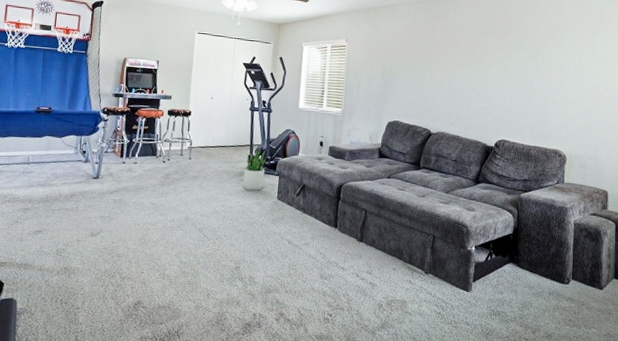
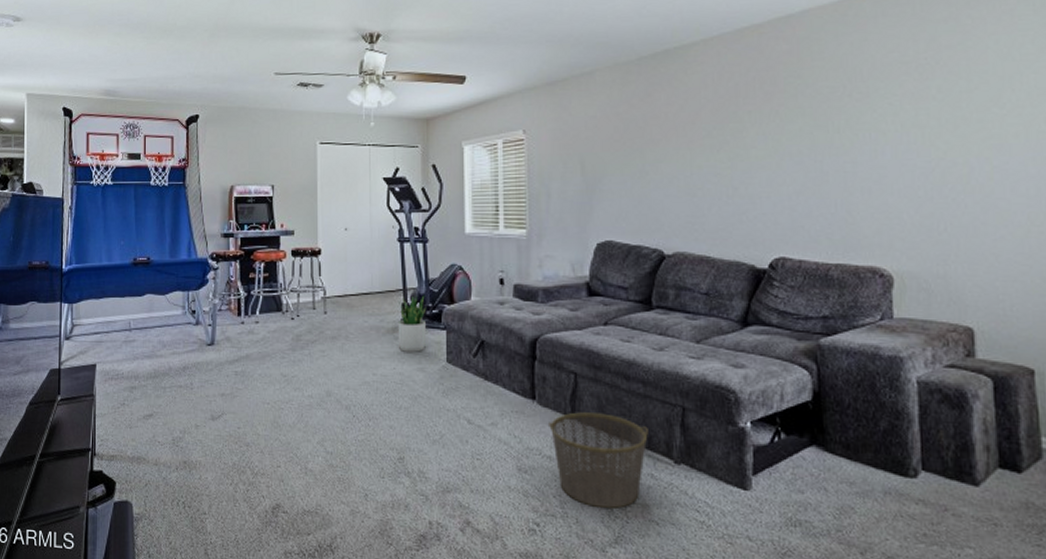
basket: none [345,237,410,304] -> present [549,412,648,509]

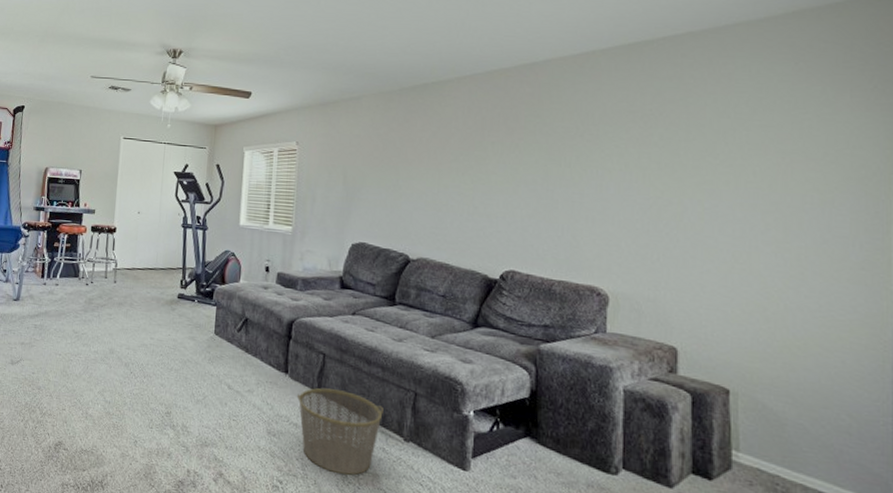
planter: present [397,294,427,352] -> none [174,274,201,323]

